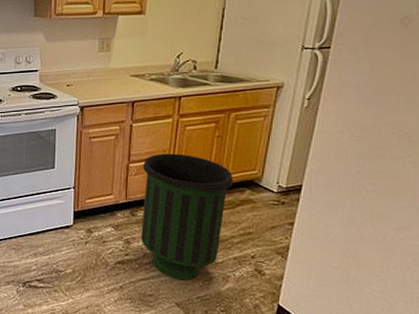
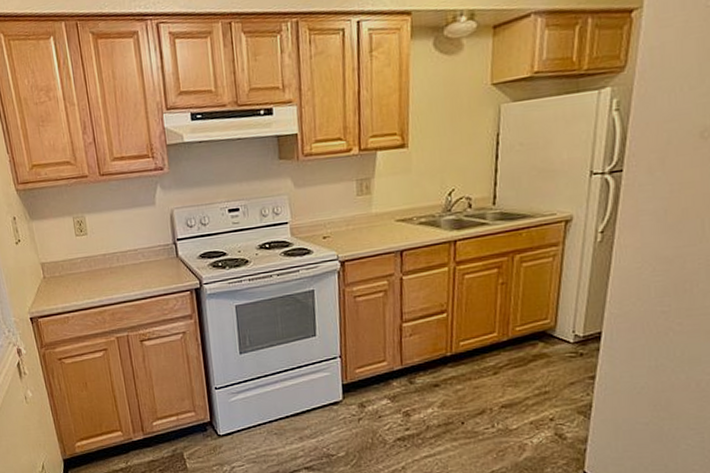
trash can: present [140,153,234,281] -> none [417,307,524,454]

